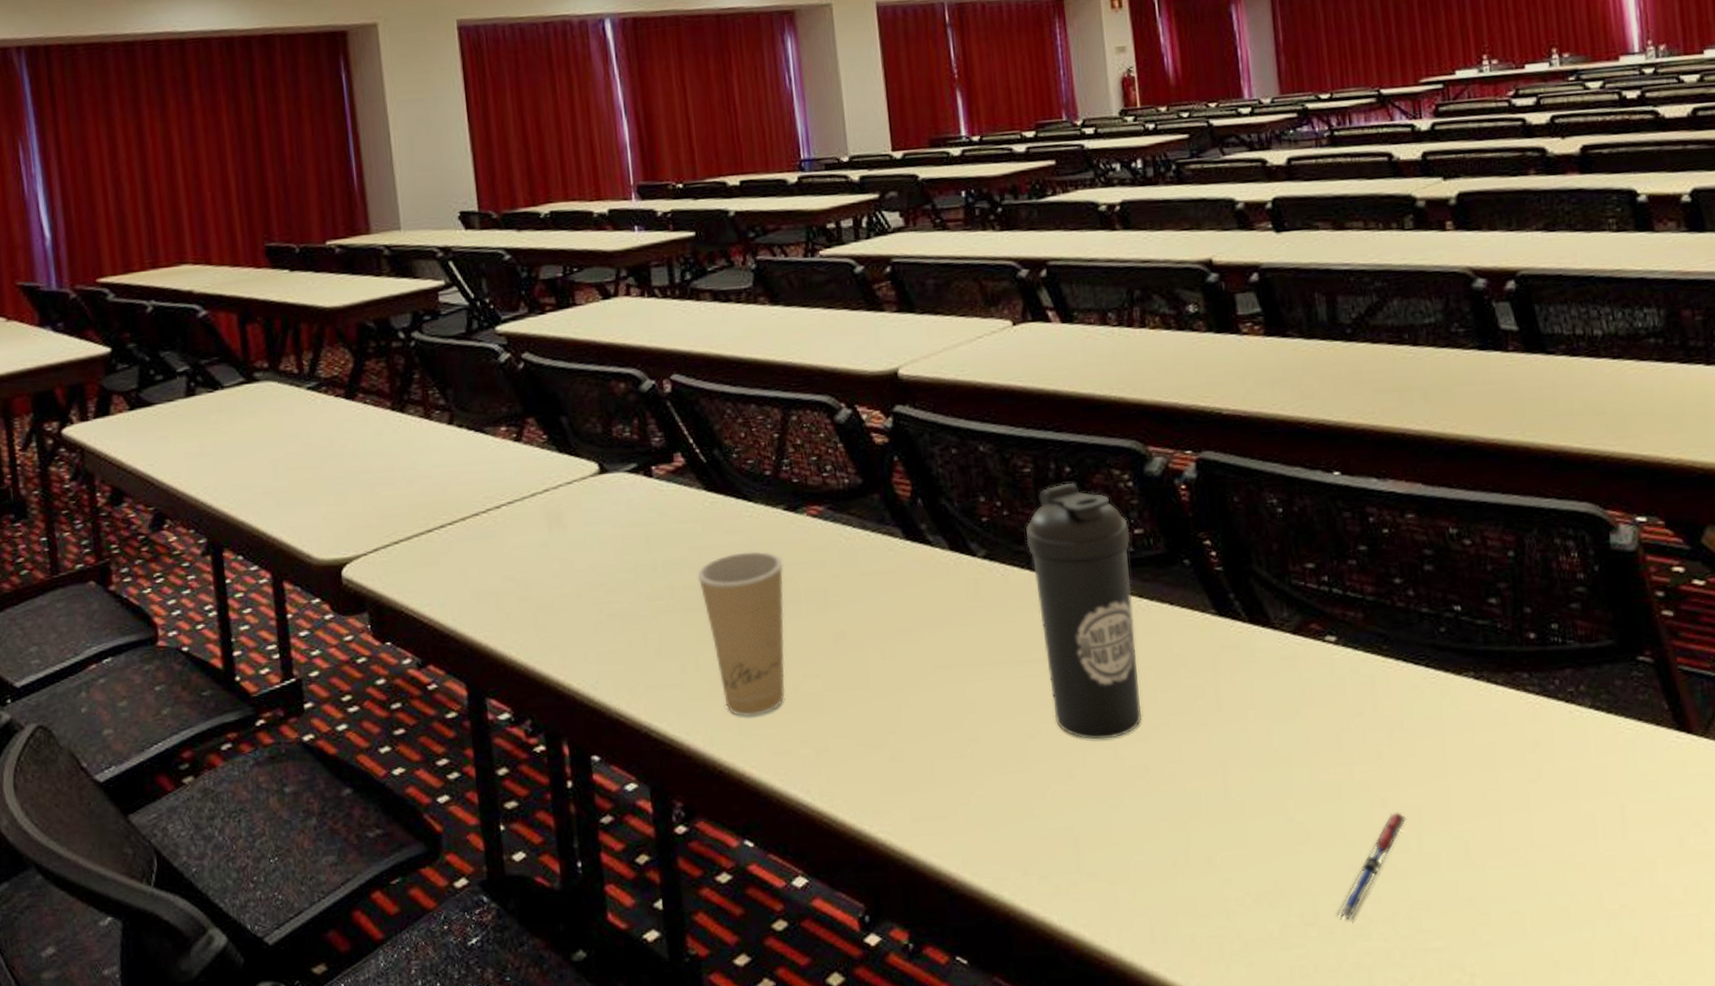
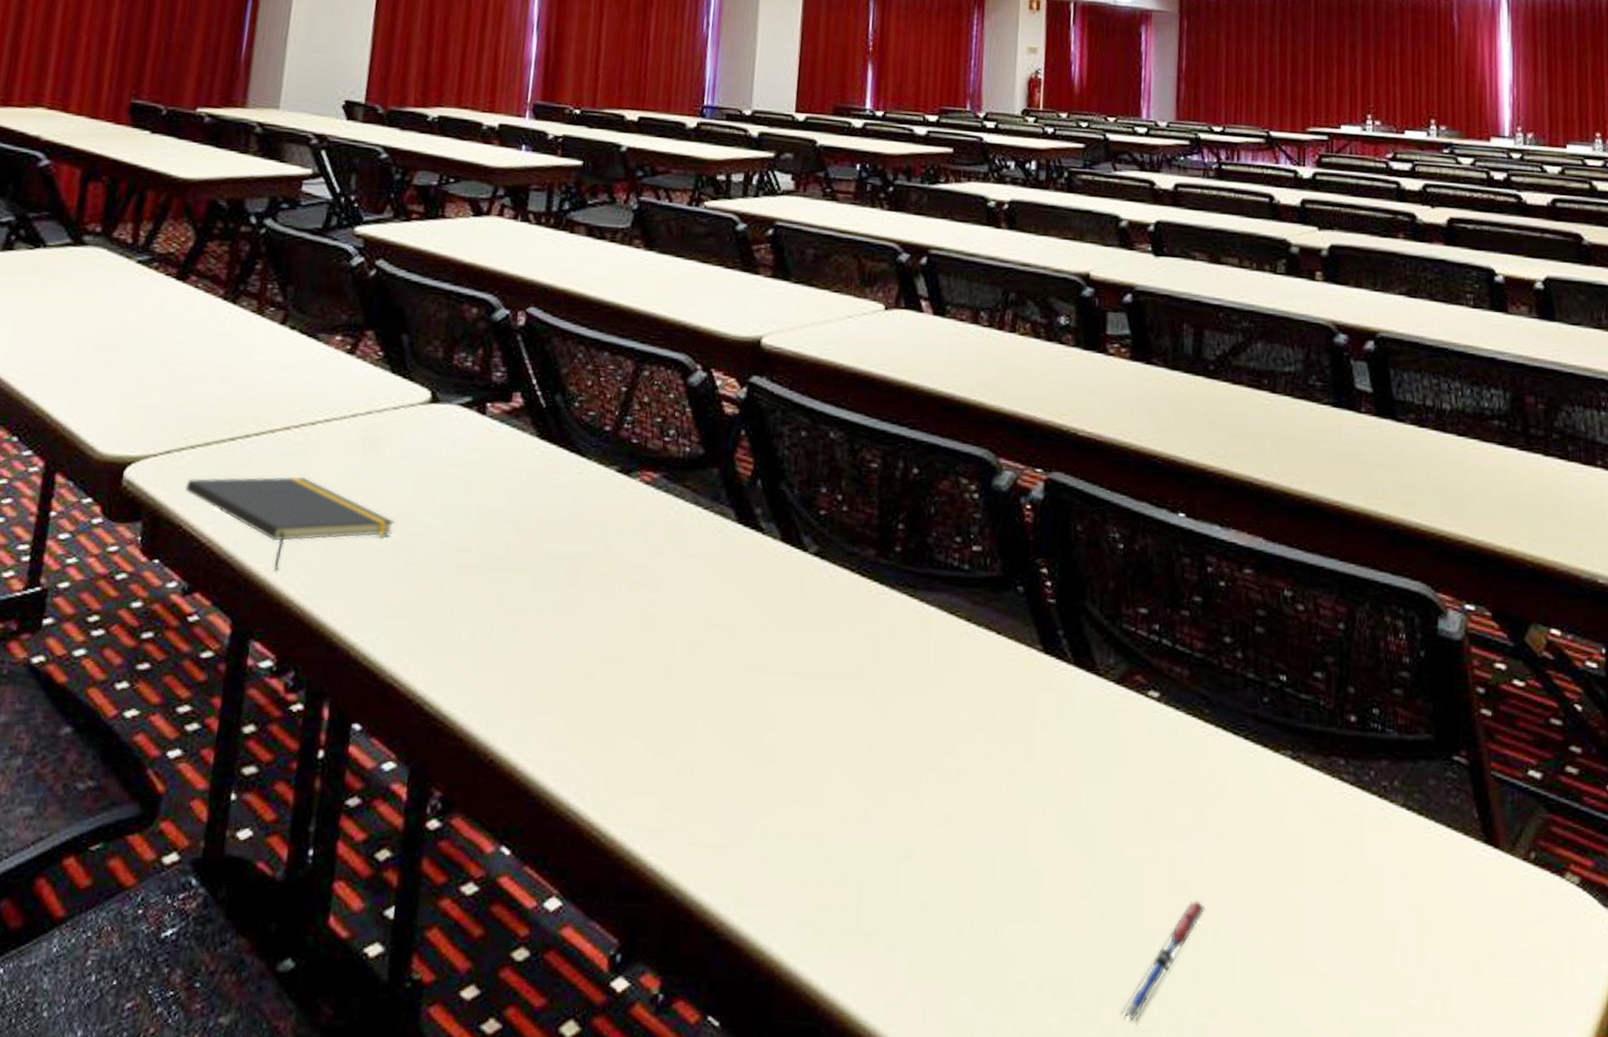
notepad: none [397,554,592,637] -> present [185,476,396,570]
paper cup: present [697,551,785,717] -> none [511,511,605,701]
water bottle: present [1026,482,1141,740] -> none [859,485,968,777]

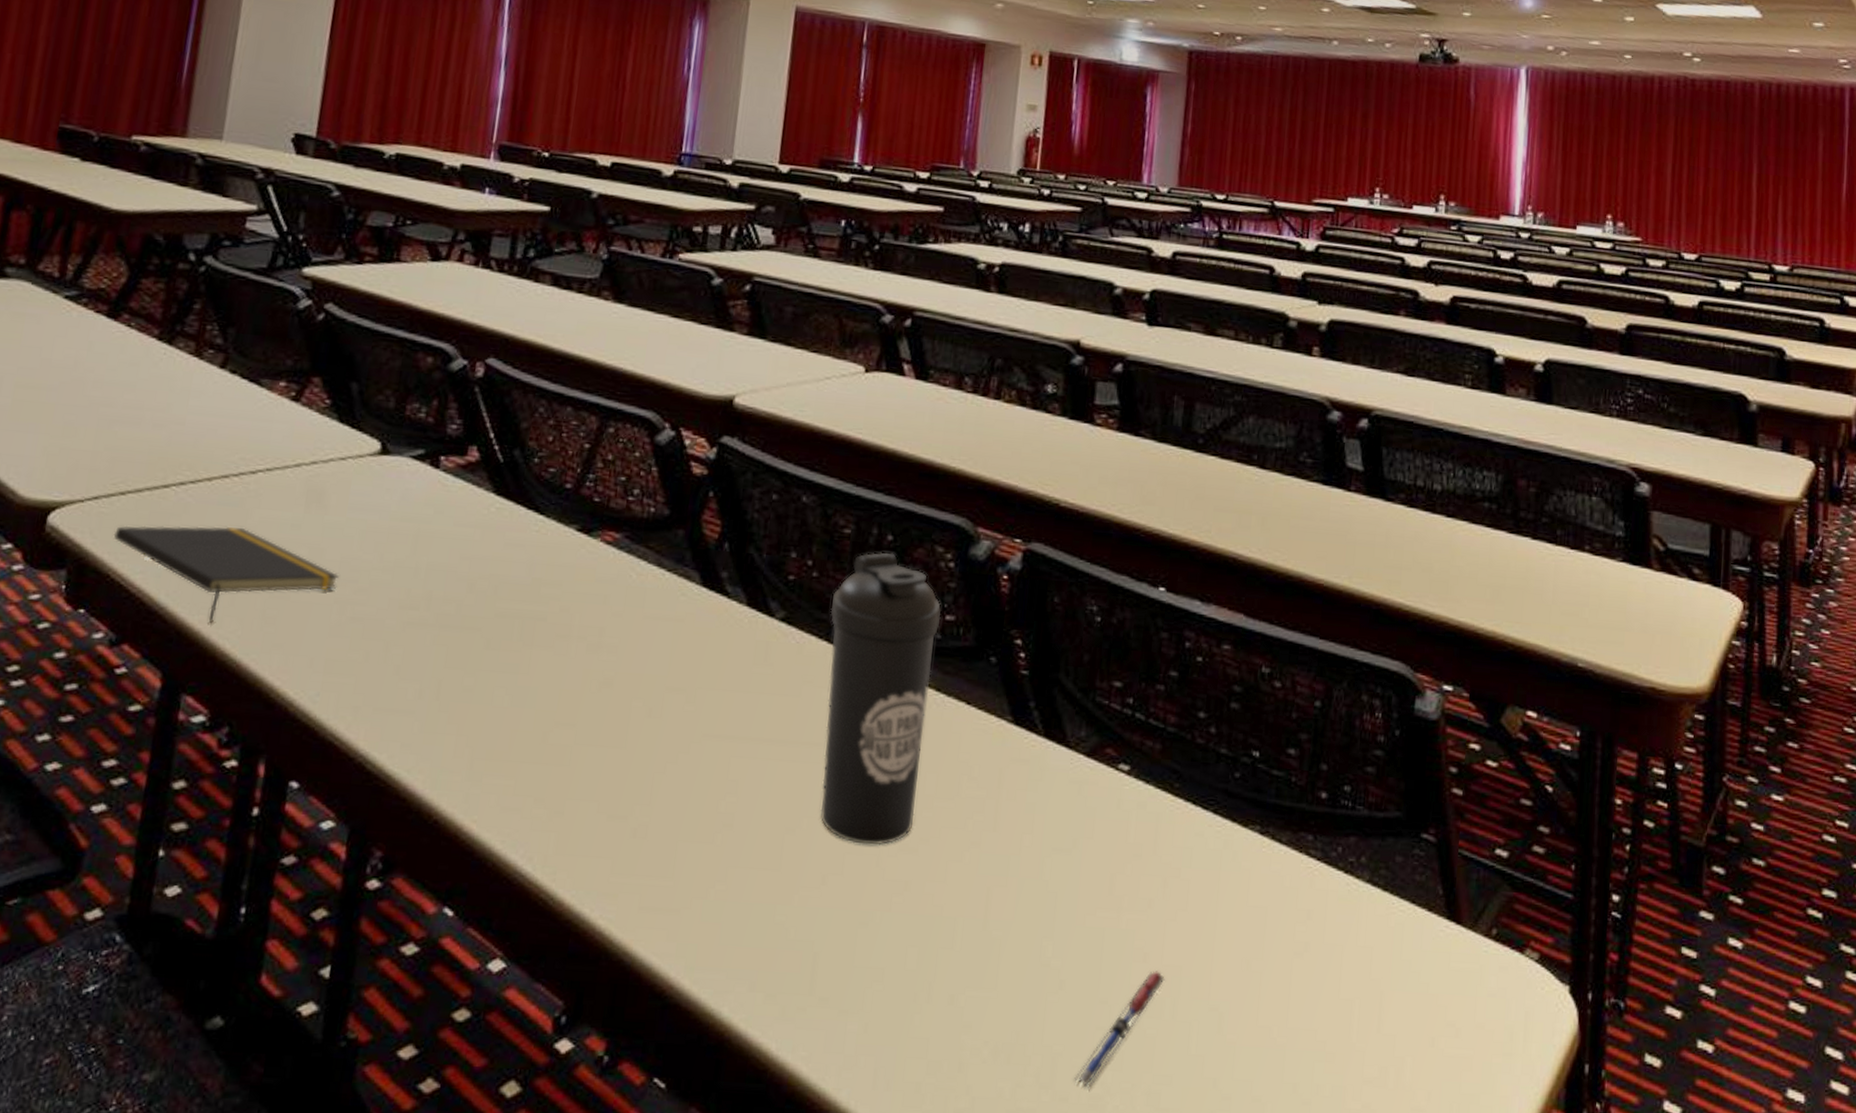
water bottle: none [859,485,968,777] -> present [820,552,941,846]

